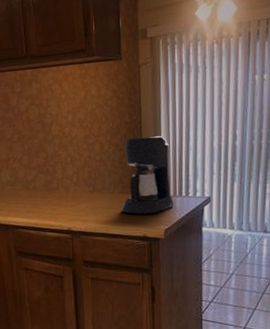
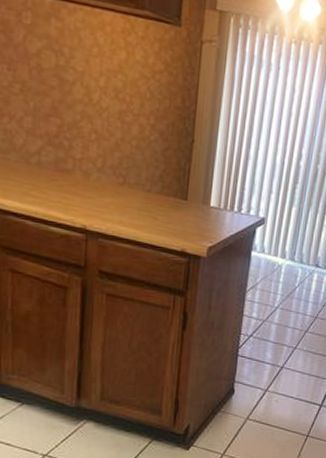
coffee maker: present [121,135,174,215] -> none [157,127,226,226]

